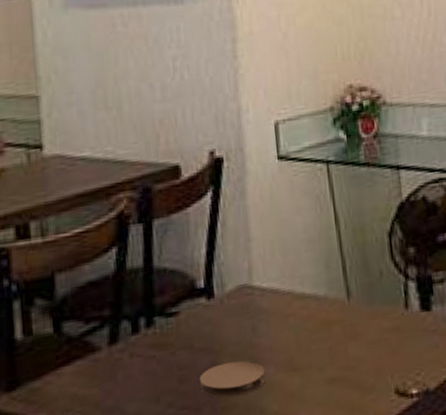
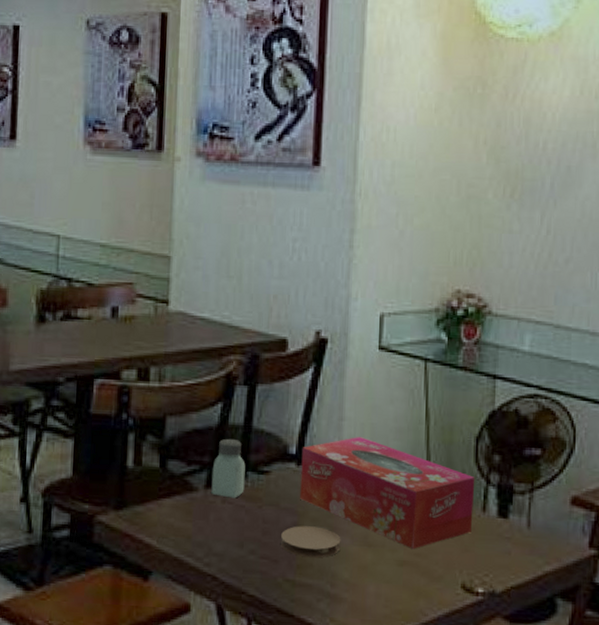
saltshaker: none [114,284,153,351] -> present [211,438,246,498]
tissue box: none [210,254,397,364] -> present [300,436,475,549]

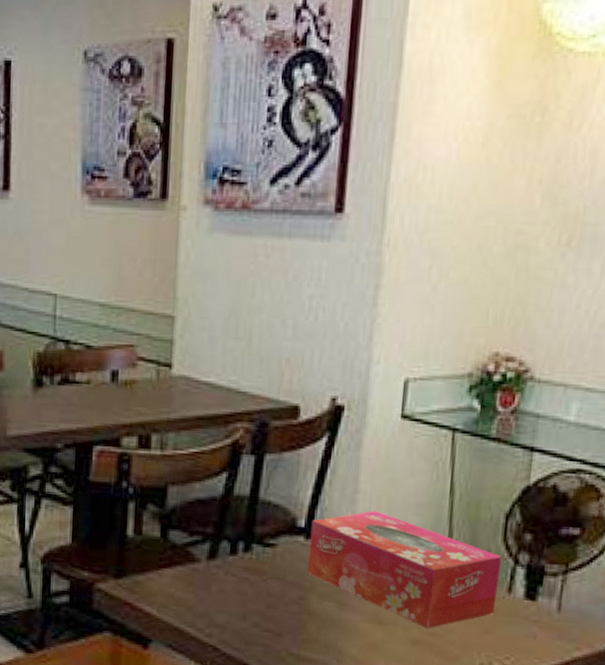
saltshaker: present [211,438,246,498] -> none [214,509,251,571]
coaster: present [280,526,341,558] -> none [285,600,350,634]

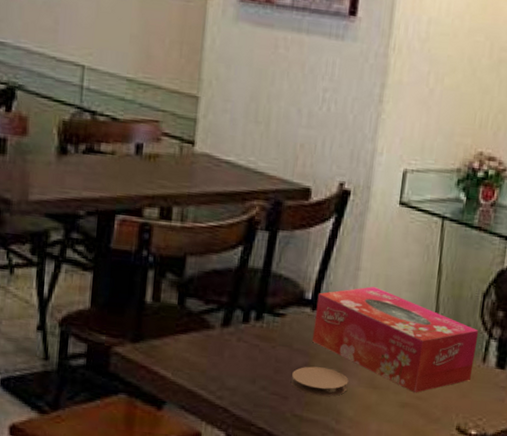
coaster: none [285,600,350,634] -> present [290,366,349,397]

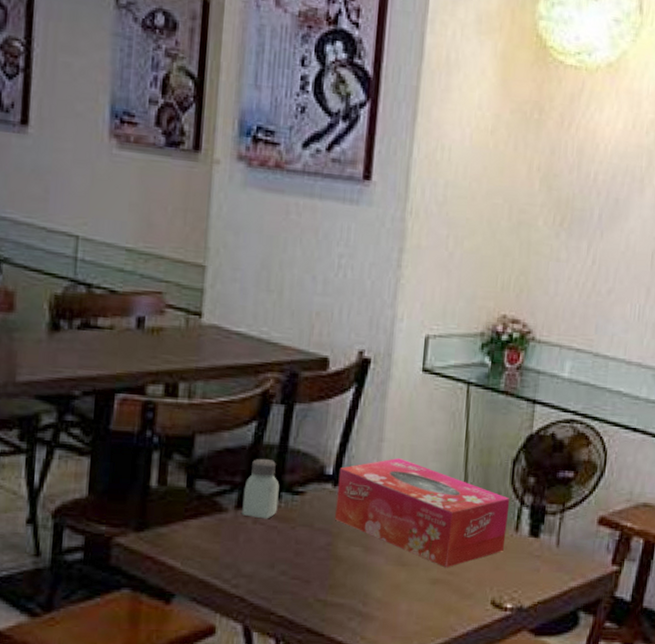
saltshaker: none [227,281,262,338] -> present [242,458,280,519]
coaster: present [290,366,349,397] -> none [312,546,375,578]

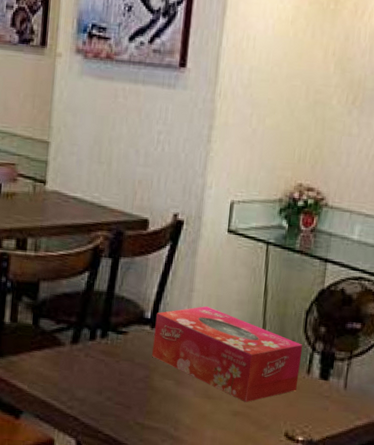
saltshaker: present [242,458,280,519] -> none [76,302,107,353]

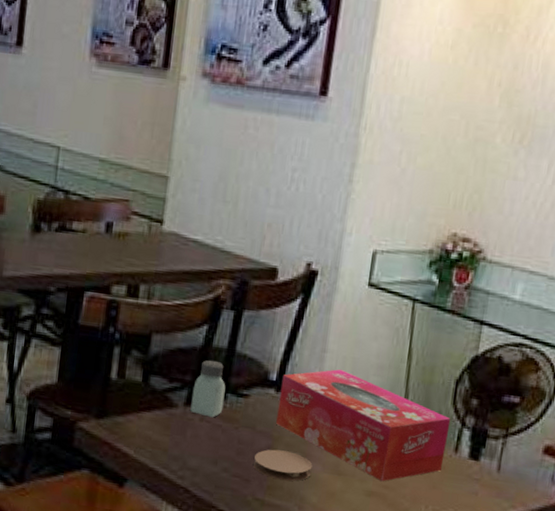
saltshaker: none [76,302,107,353] -> present [190,360,226,418]
coaster: none [133,379,185,406] -> present [253,449,313,481]

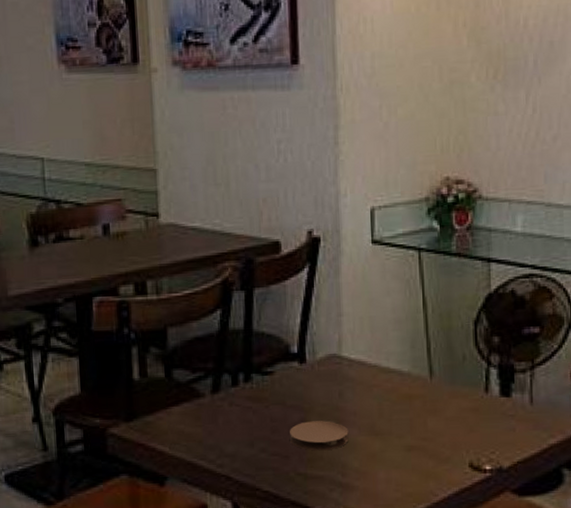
saltshaker: present [190,360,226,418] -> none [217,343,250,401]
tissue box: present [276,369,451,482] -> none [303,330,477,434]

